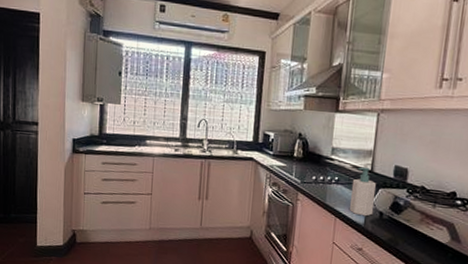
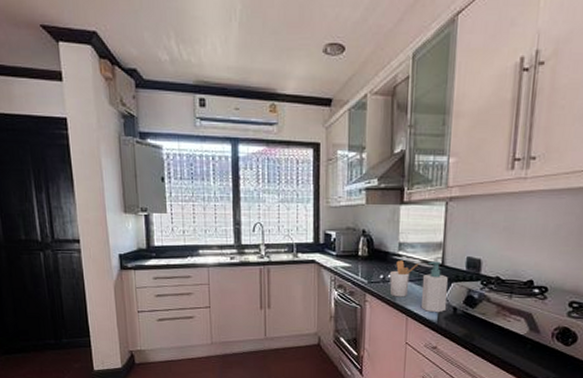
utensil holder: none [321,164,350,199] -> present [389,260,419,297]

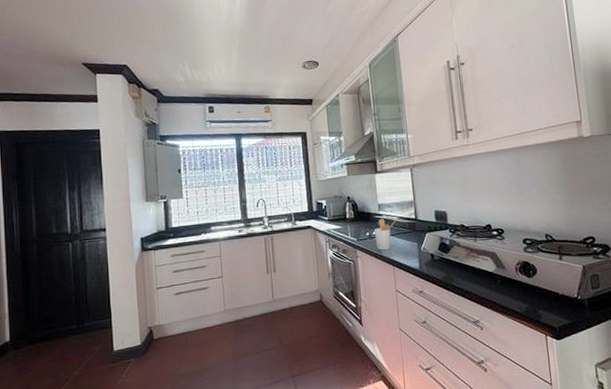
soap bottle: present [421,261,448,313] -> none [401,216,426,261]

